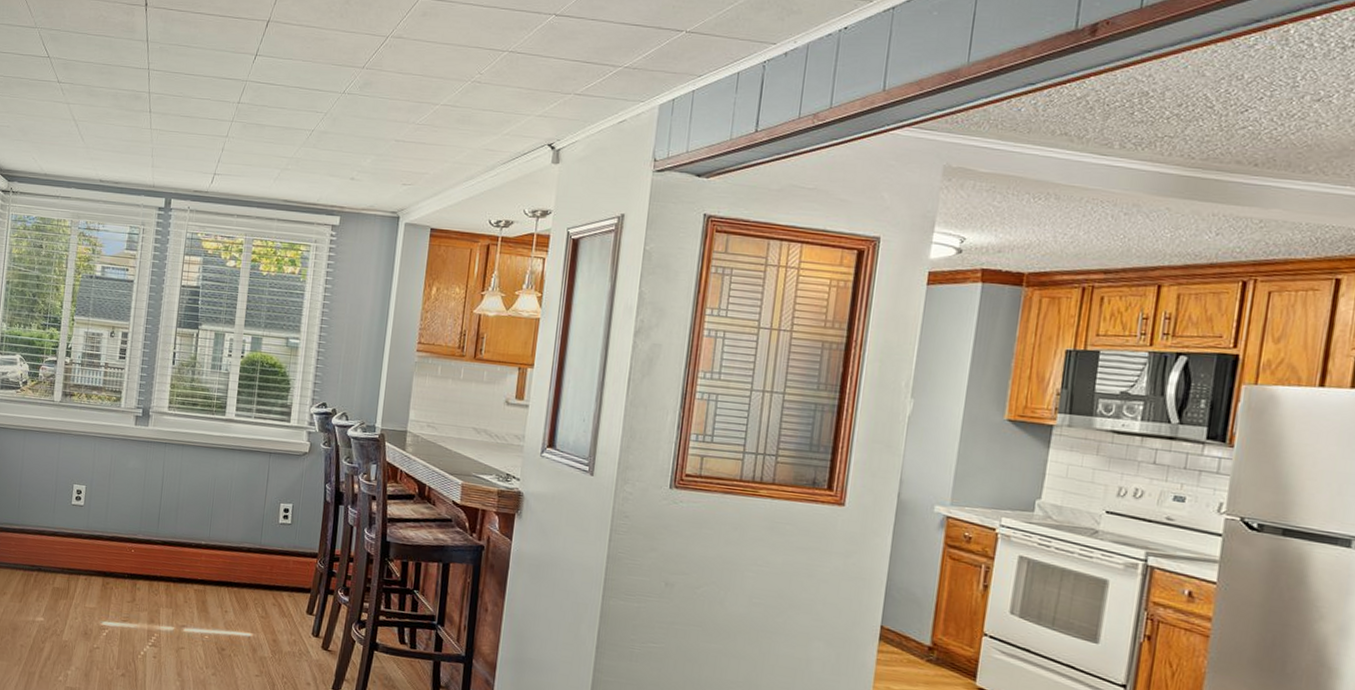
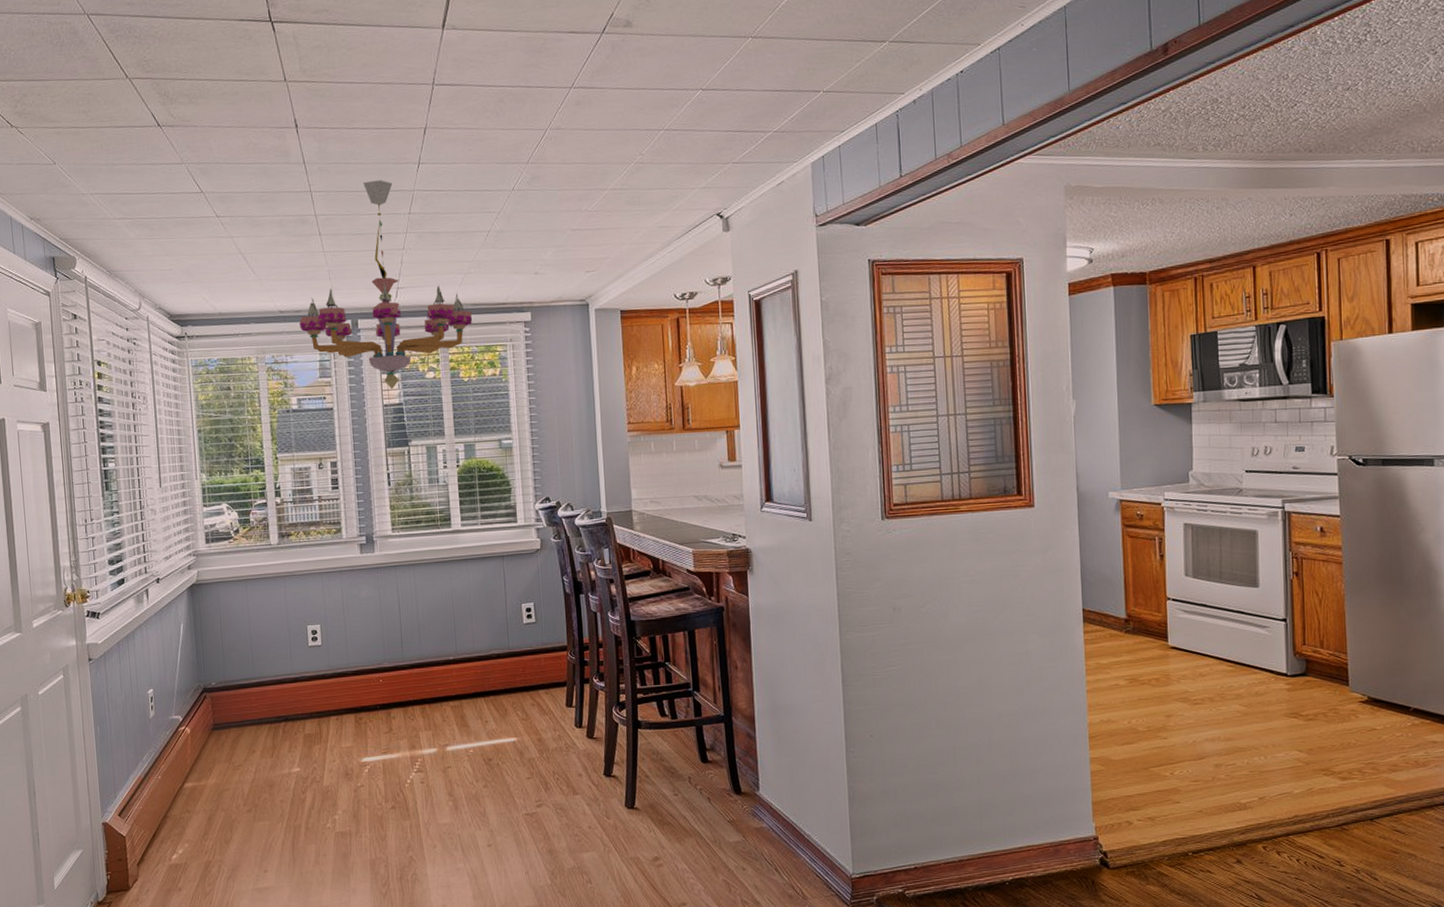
chandelier: none [116,66,283,272] -> present [299,180,473,389]

